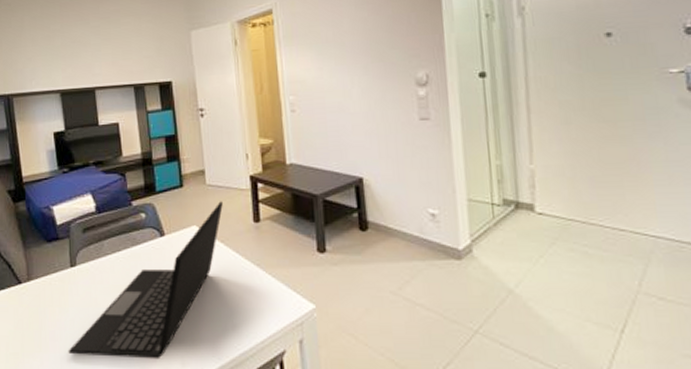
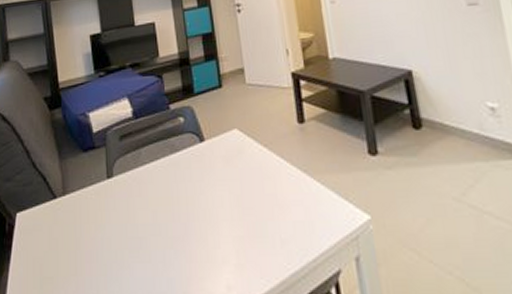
laptop: present [68,201,223,360] -> none [104,101,265,283]

